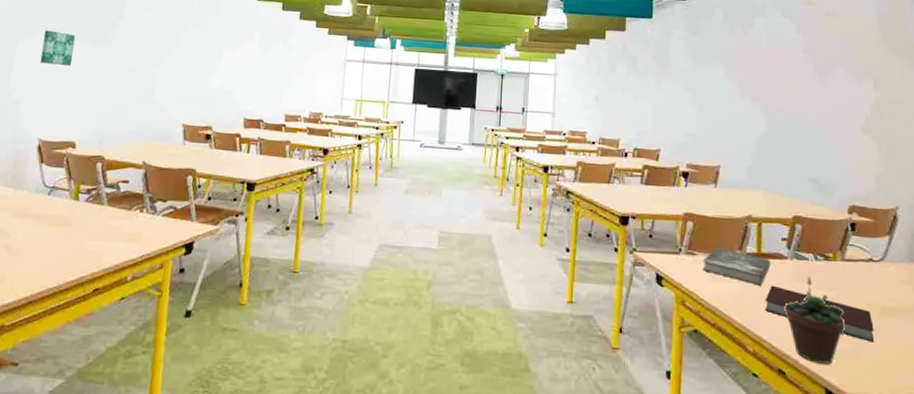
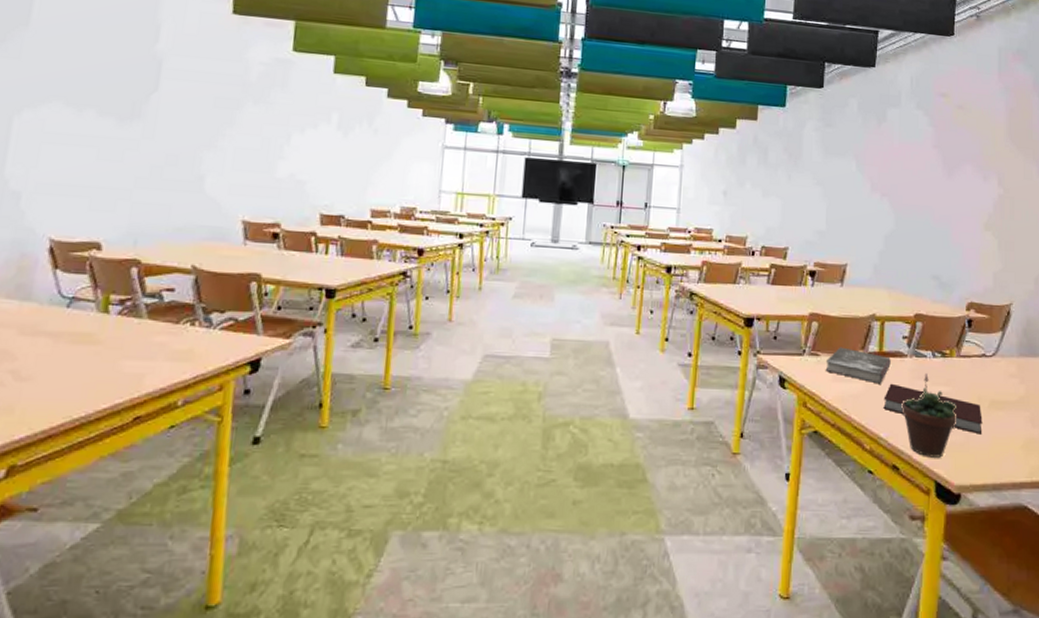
wall art: present [40,30,76,67] -> none [46,102,95,149]

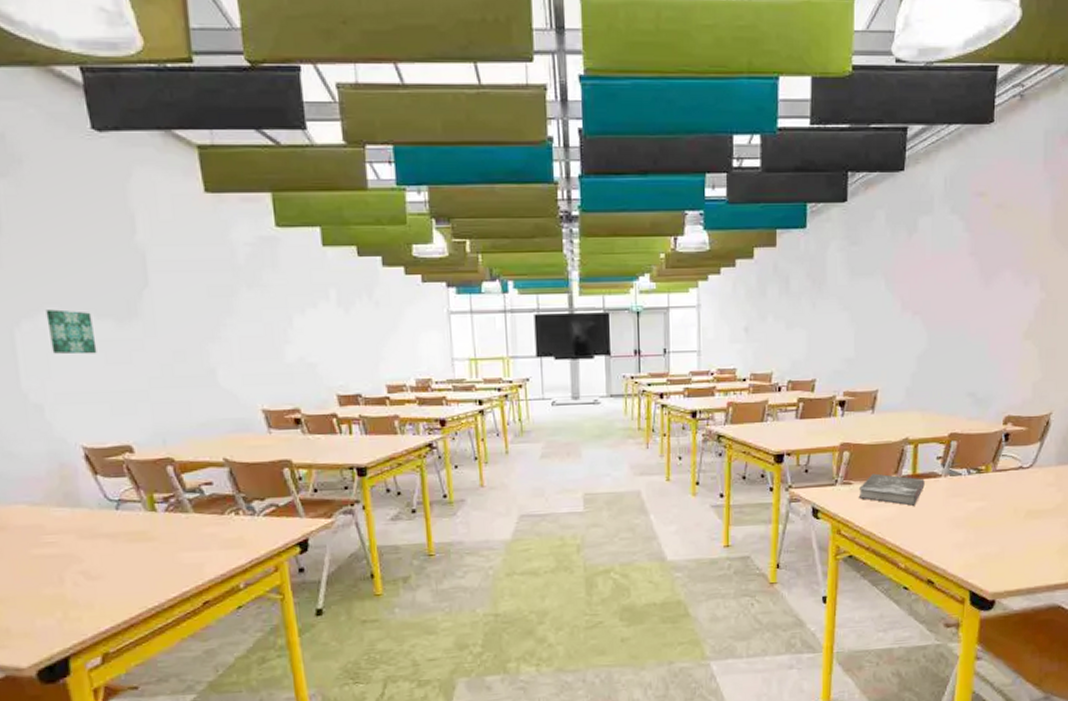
wall art: none [46,102,95,149] -> present [45,309,97,355]
notebook: present [883,383,982,435] -> none [918,503,1018,544]
succulent plant: present [901,373,958,458] -> none [936,491,993,570]

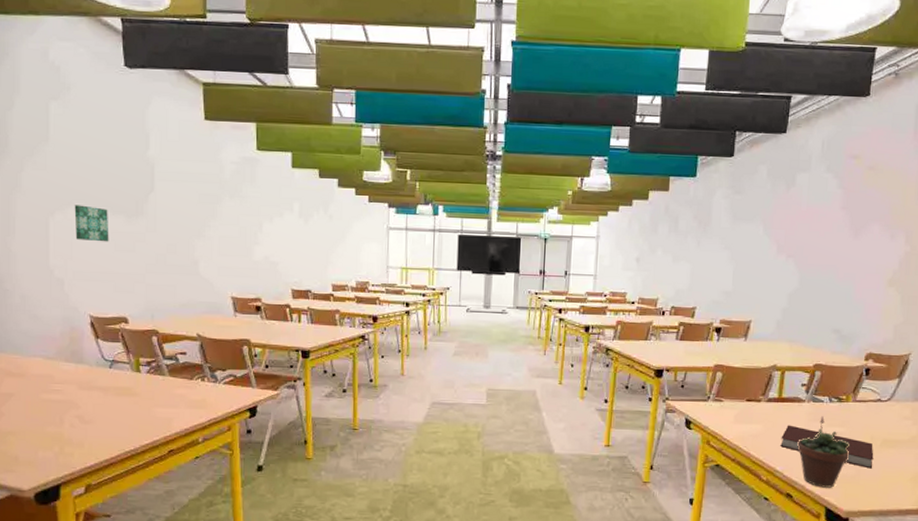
book: present [858,473,925,506] -> none [728,394,789,426]
notebook: none [918,503,1018,544] -> present [780,425,874,469]
succulent plant: none [936,491,993,570] -> present [797,416,851,488]

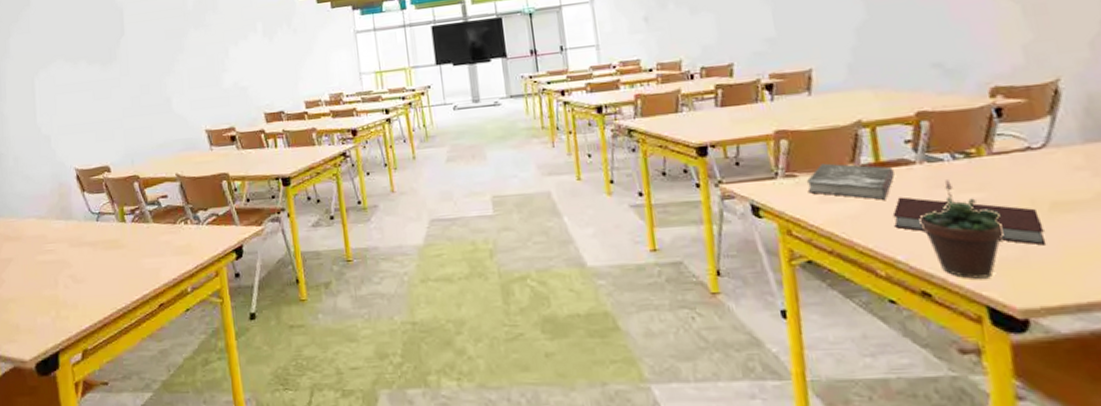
wall art: present [74,205,109,242] -> none [55,60,88,95]
book: none [728,394,789,426] -> present [806,163,895,200]

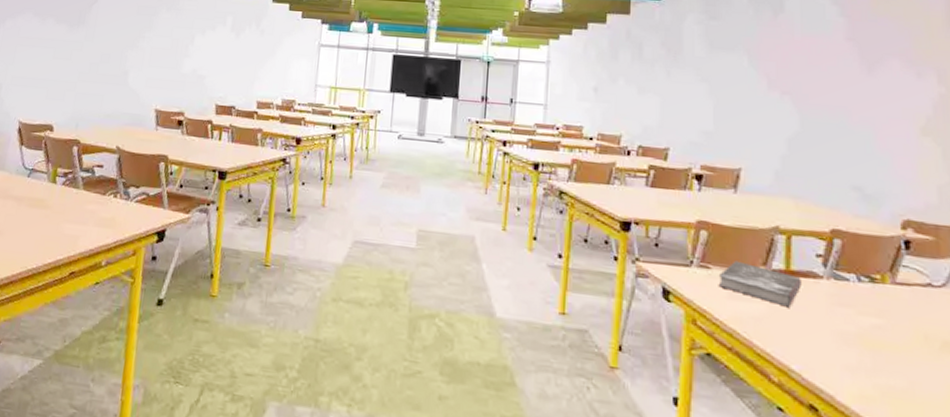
notebook: present [892,197,1047,246] -> none [794,307,933,382]
succulent plant: present [919,180,1004,279] -> none [818,300,896,404]

